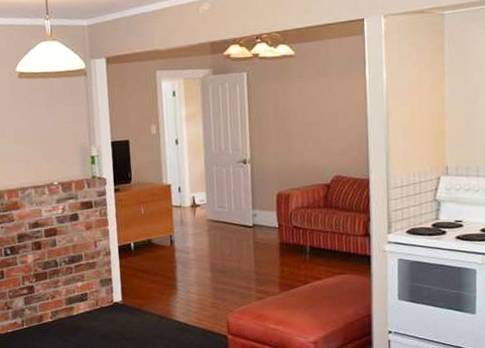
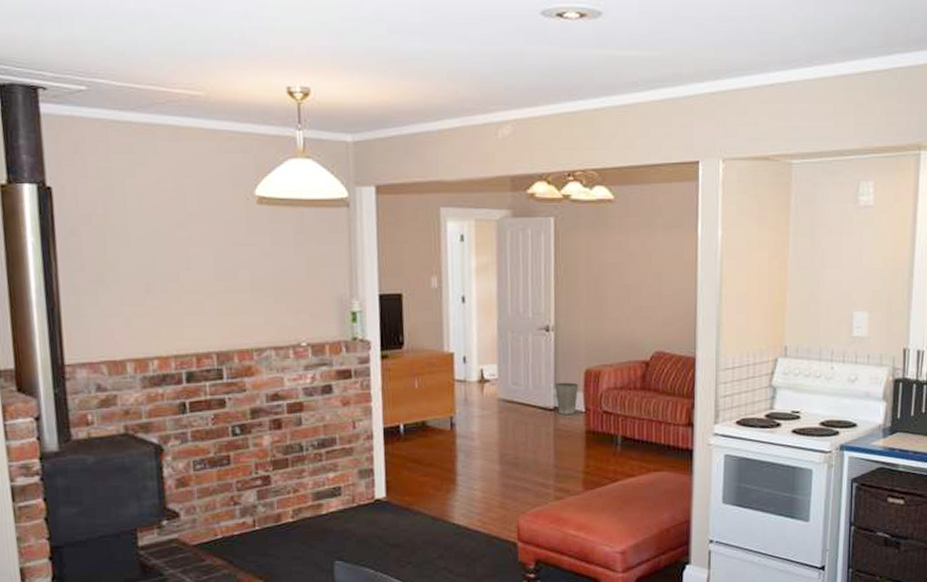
waste basket: none [253,204,273,230] -> present [555,382,579,414]

